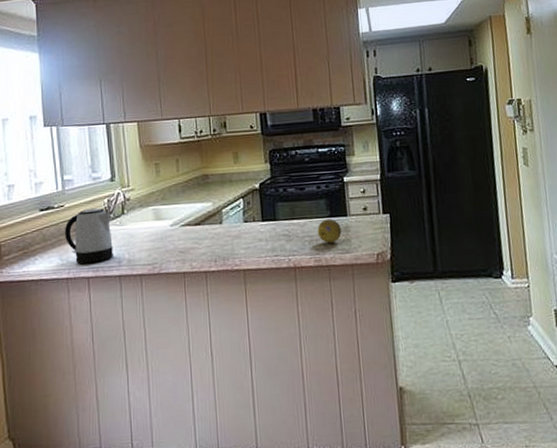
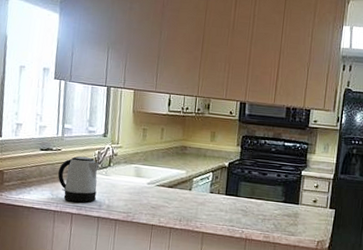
fruit: present [317,219,342,244] -> none [270,203,292,225]

